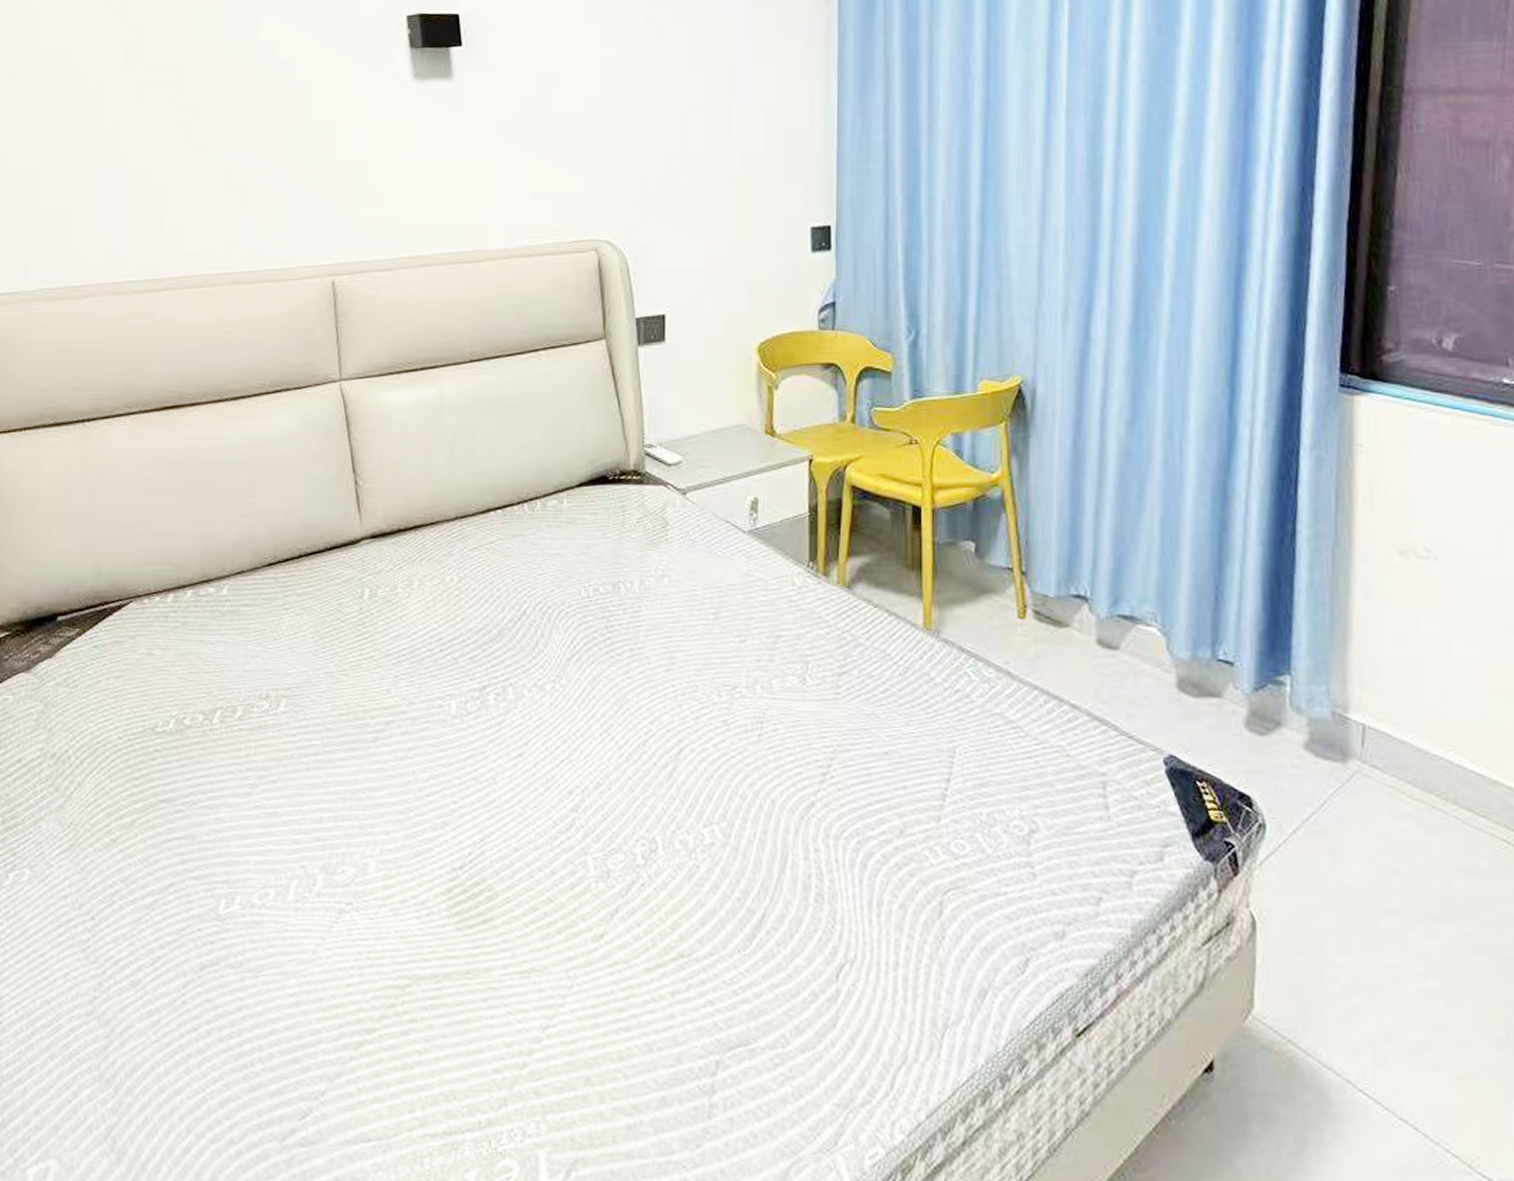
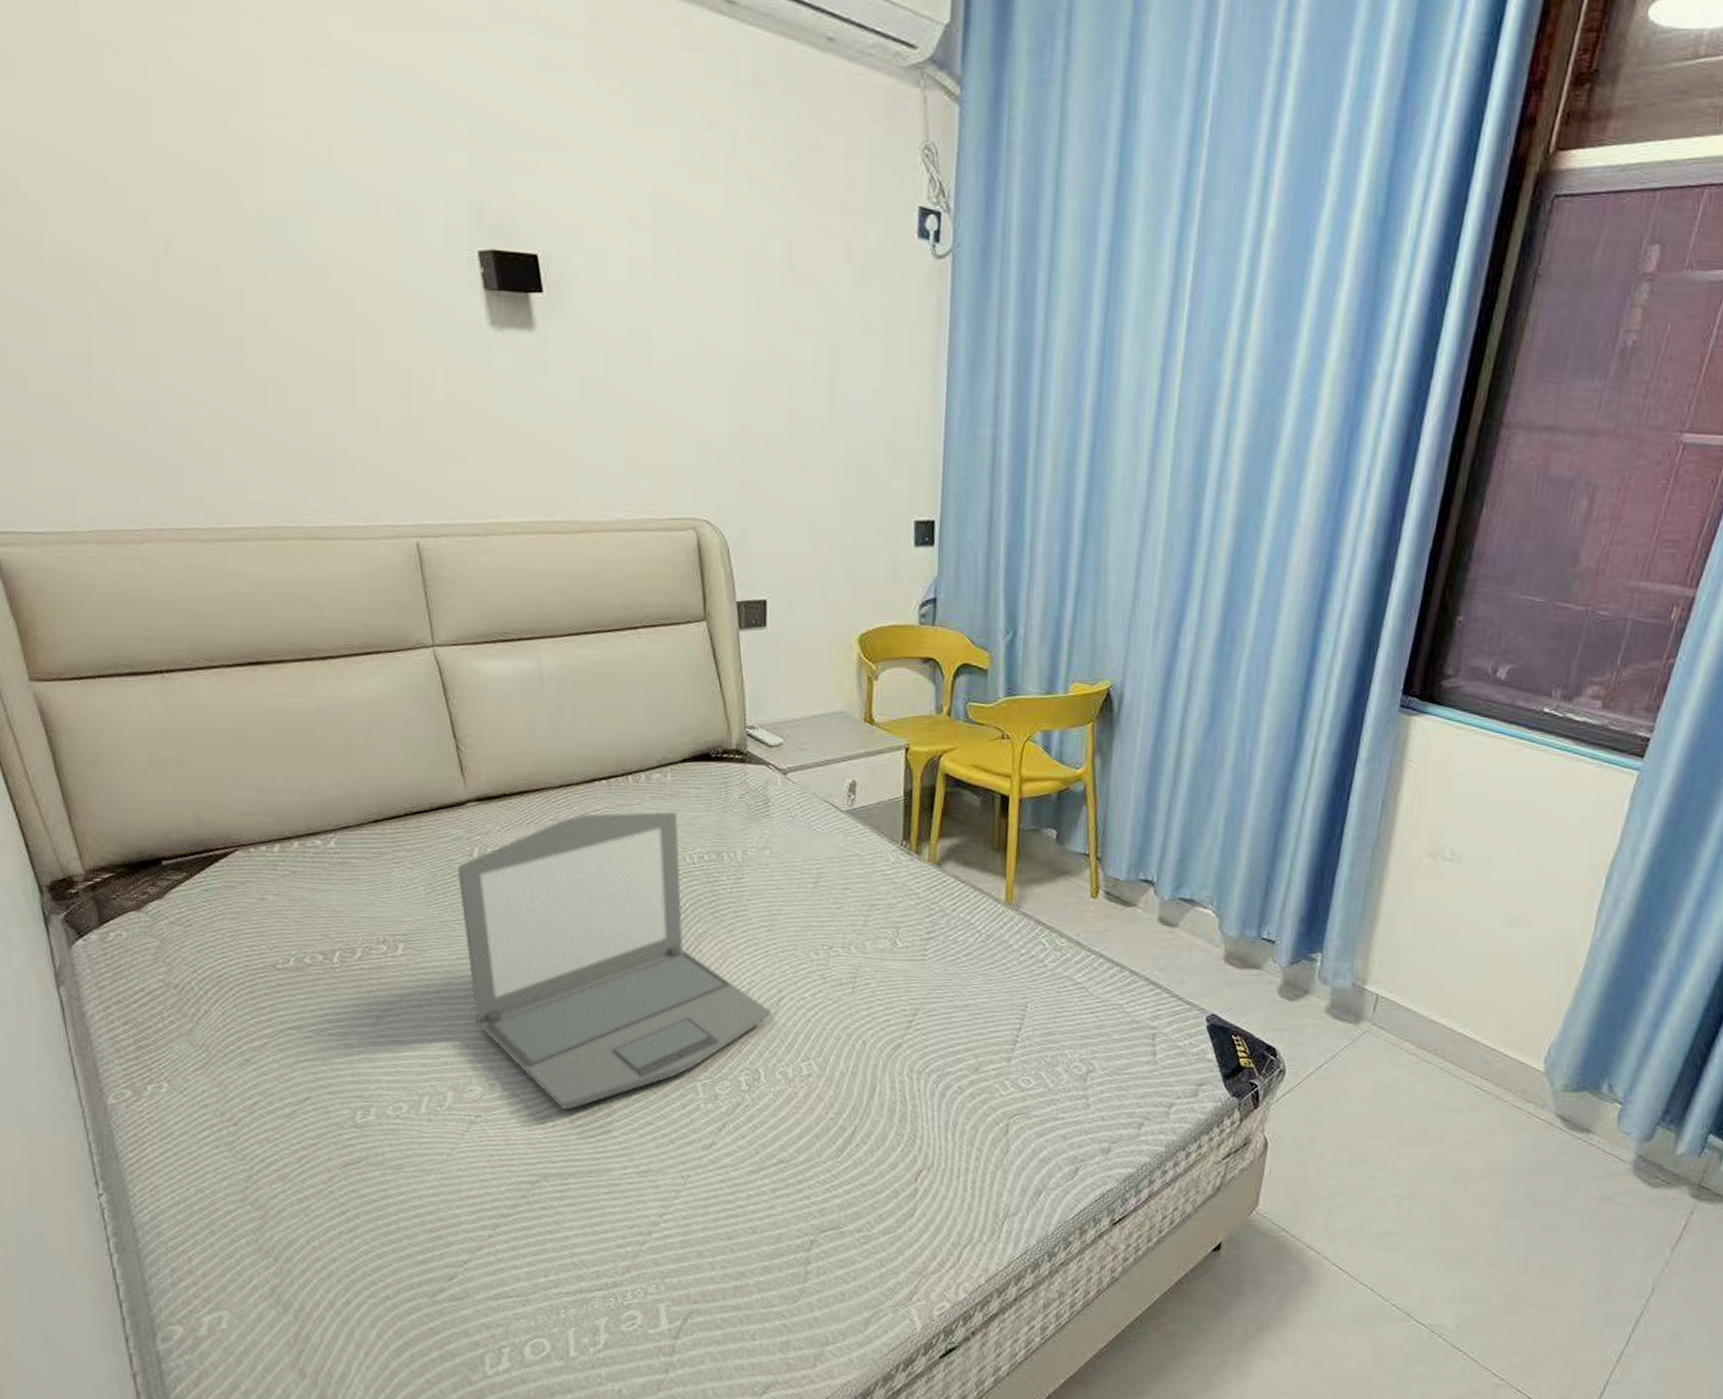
laptop: none [347,540,670,895] -> present [458,811,771,1111]

